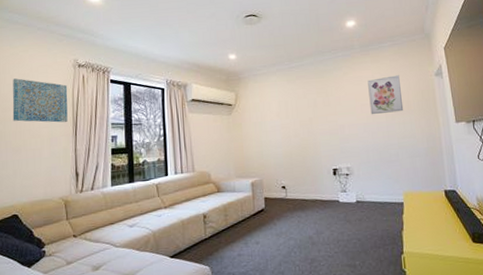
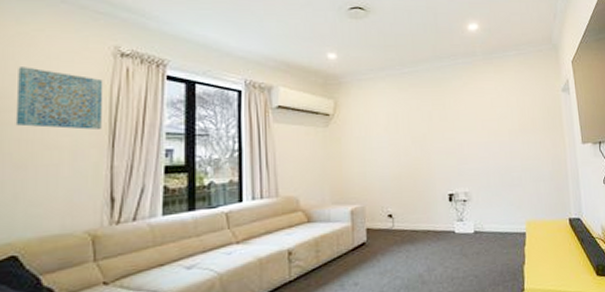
wall art: present [367,75,404,115] -> none [490,88,529,133]

